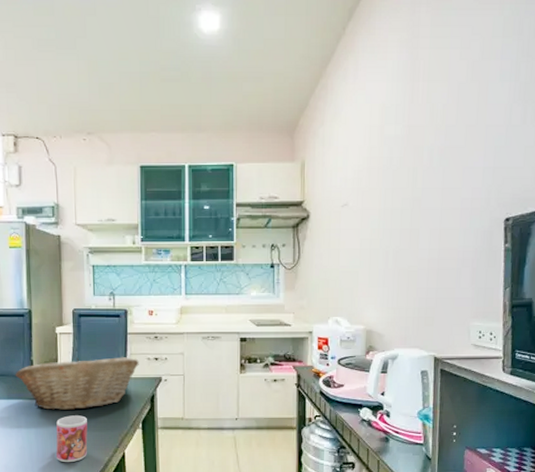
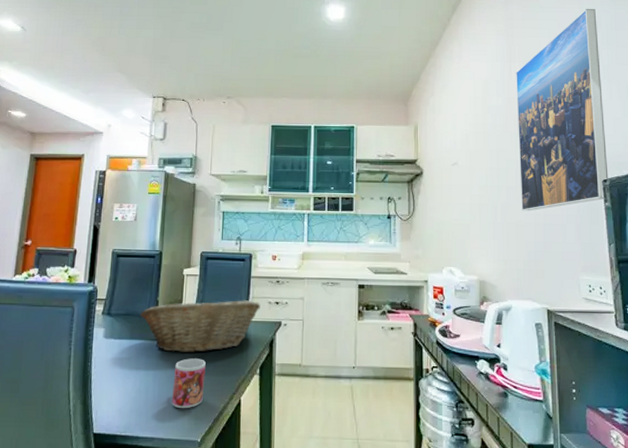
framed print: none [415,9,519,256] -> present [516,8,609,211]

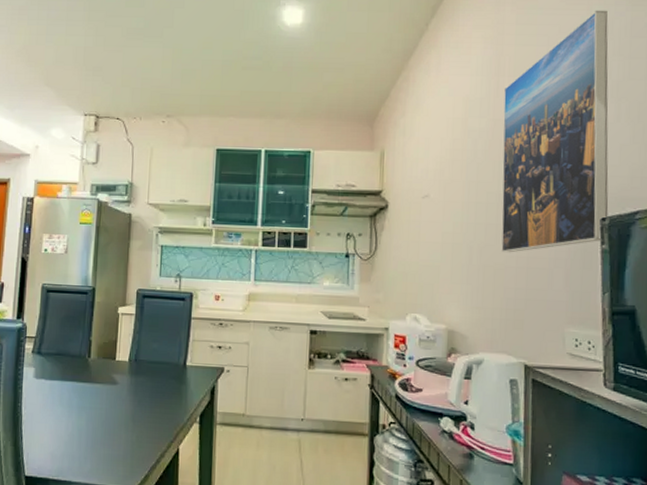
fruit basket: present [140,299,260,353] -> none [72,340,201,398]
mug: present [172,358,206,409] -> none [106,403,142,456]

